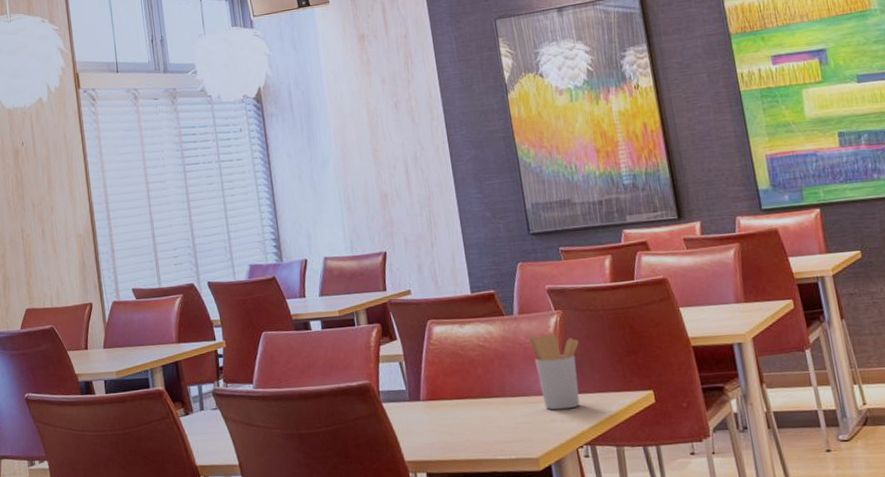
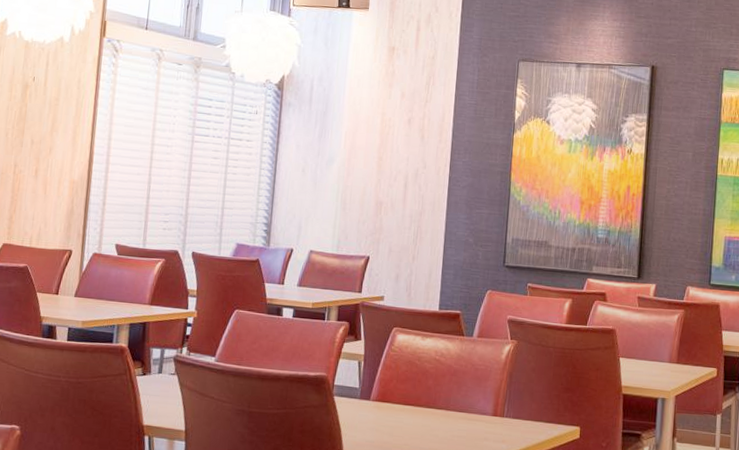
utensil holder: present [527,333,580,410] -> none [480,358,525,431]

